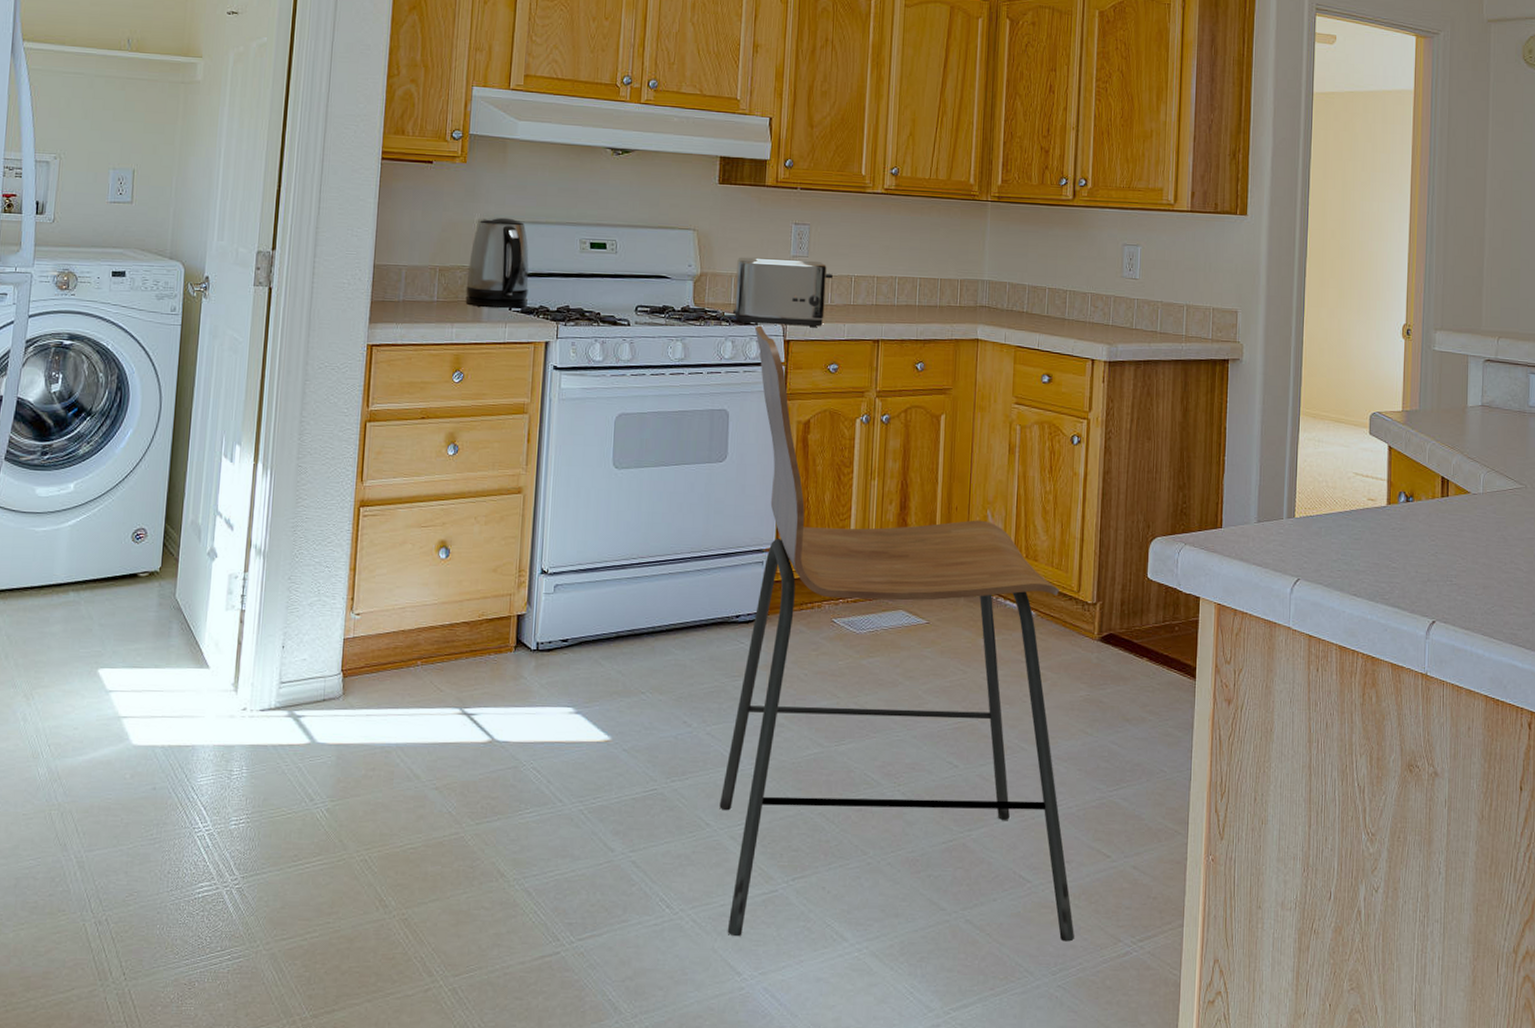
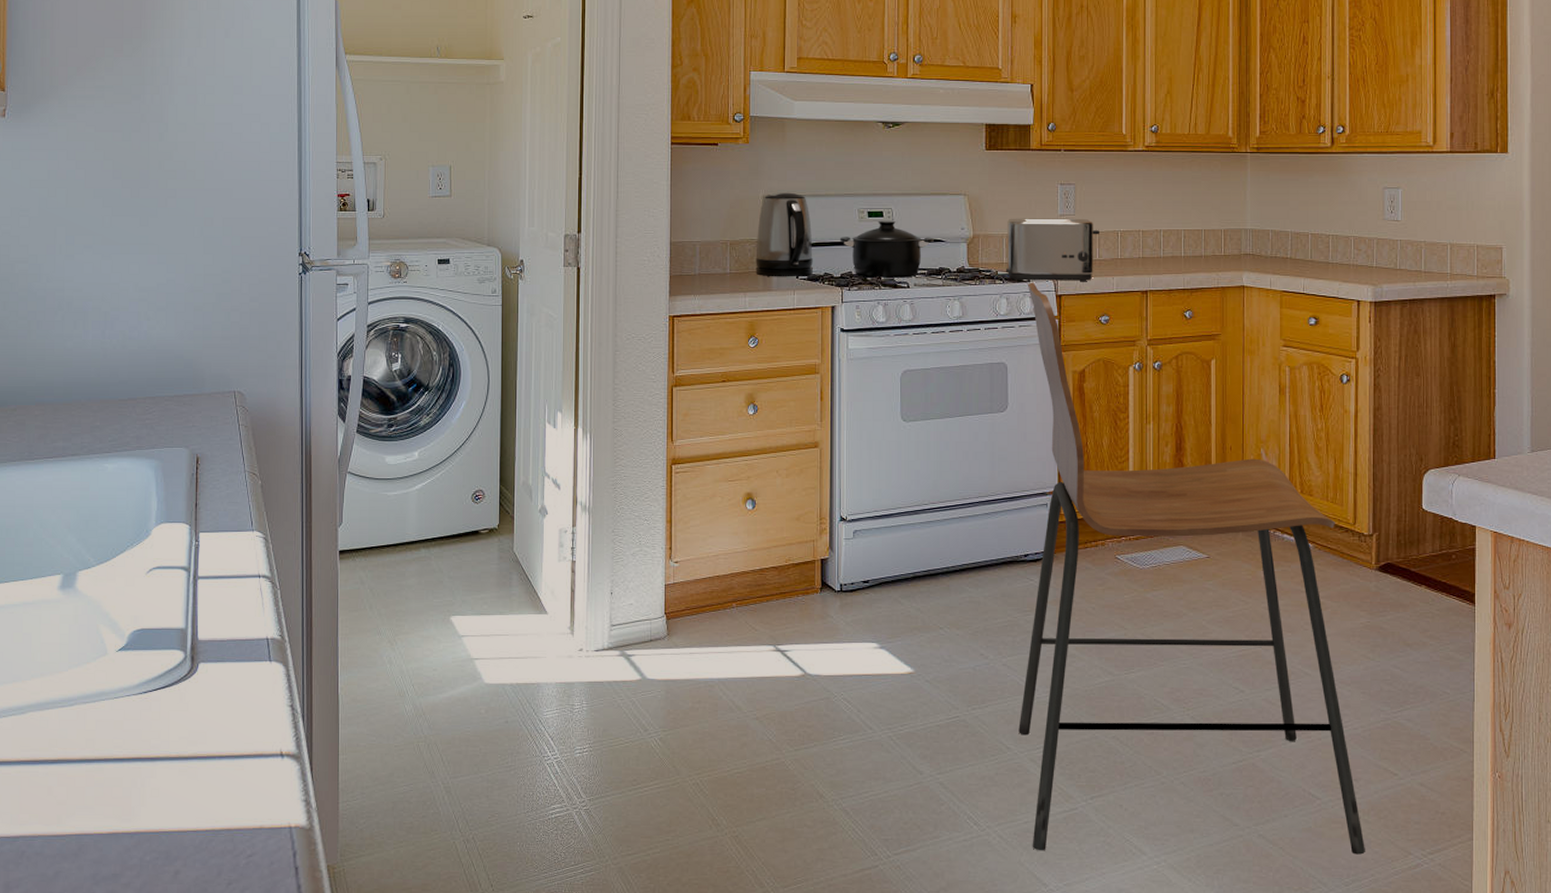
saucepan: none [558,252,659,315] -> present [839,220,934,278]

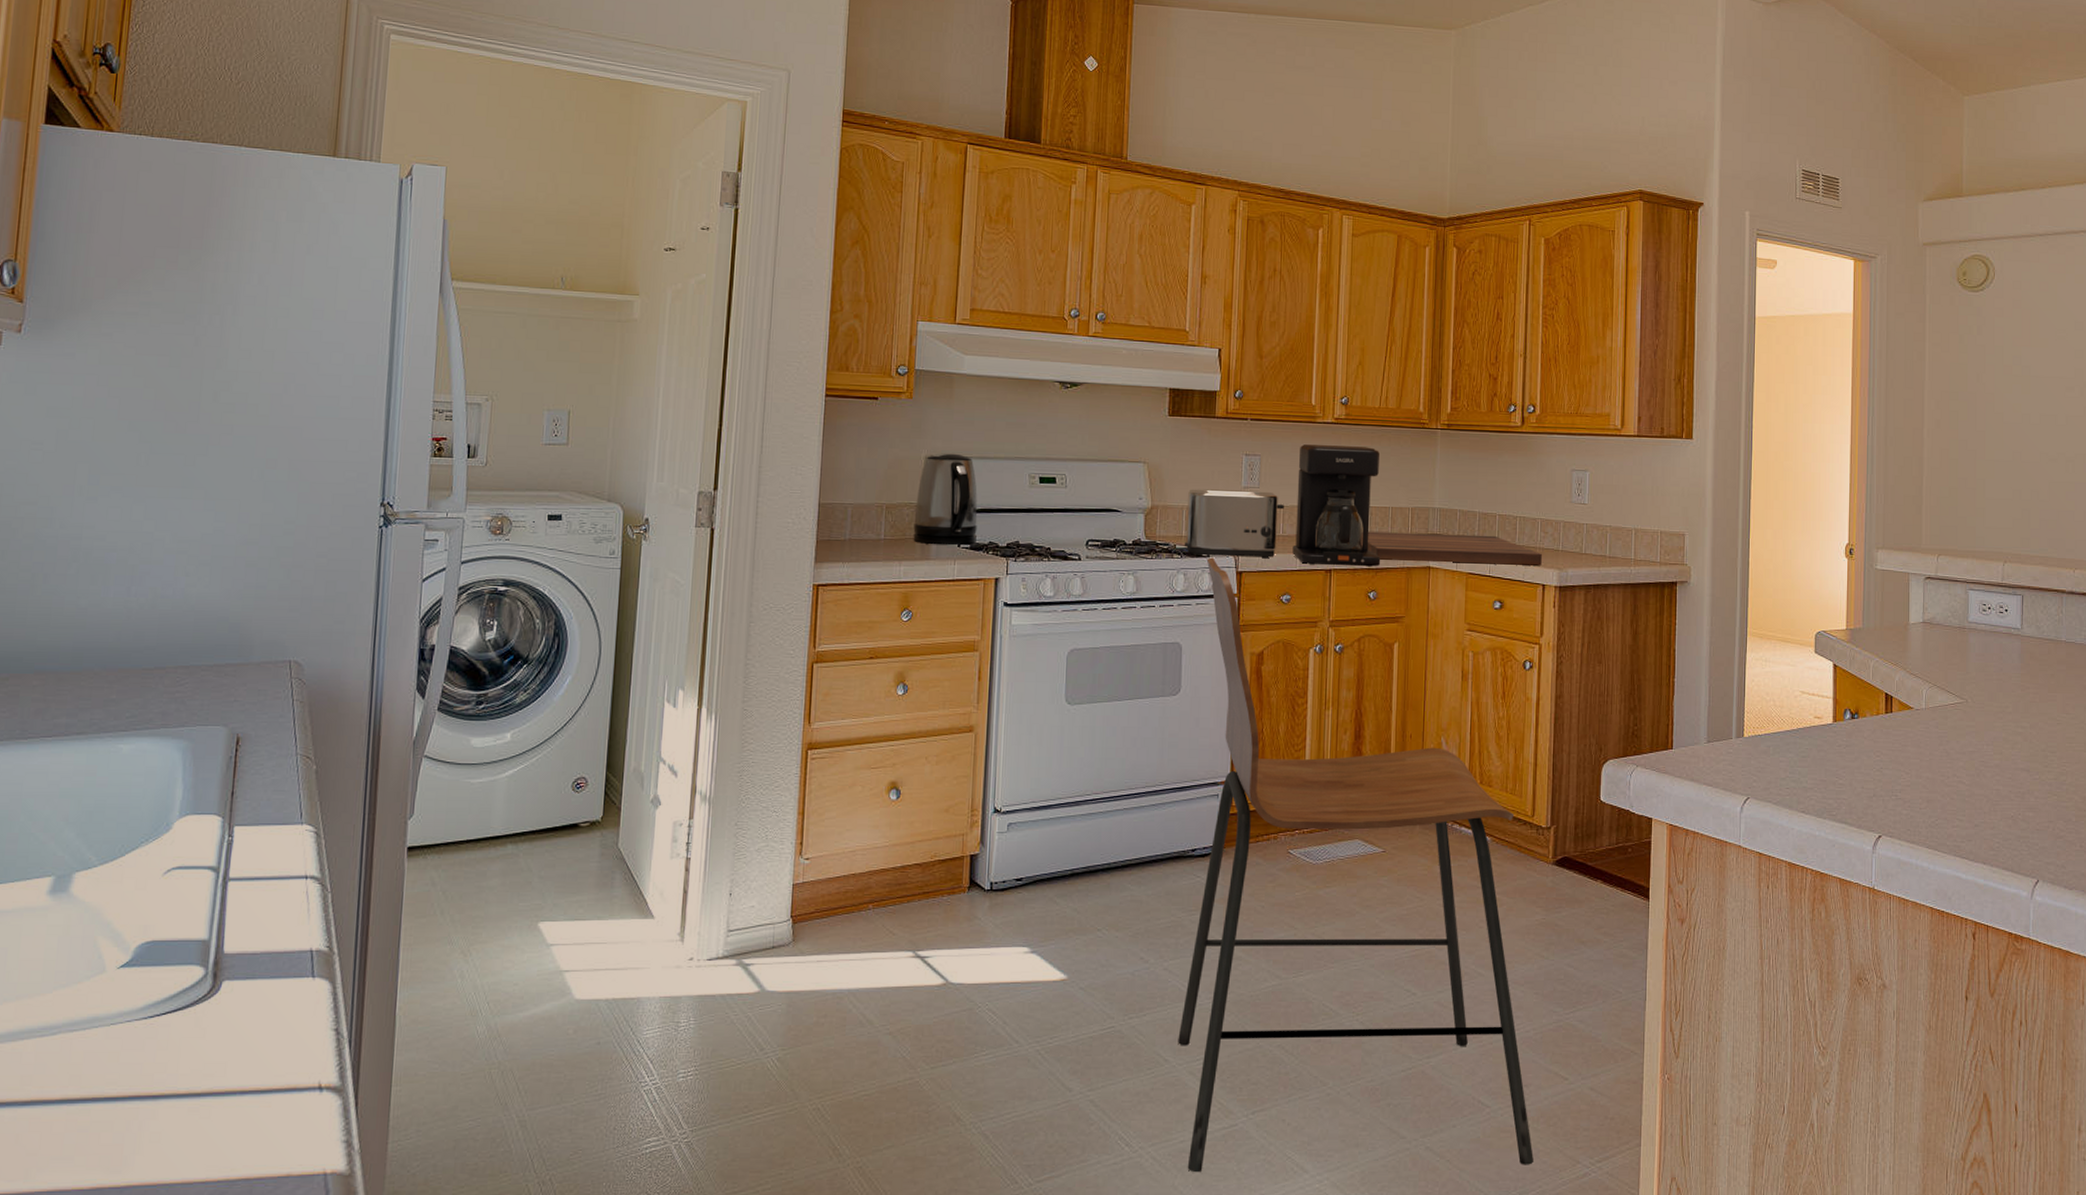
saucepan: present [839,220,934,278] -> none [1007,487,1110,549]
coffee maker: none [1109,172,1195,287] -> present [1292,444,1381,567]
cutting board: none [1182,253,1356,282] -> present [1368,531,1542,566]

